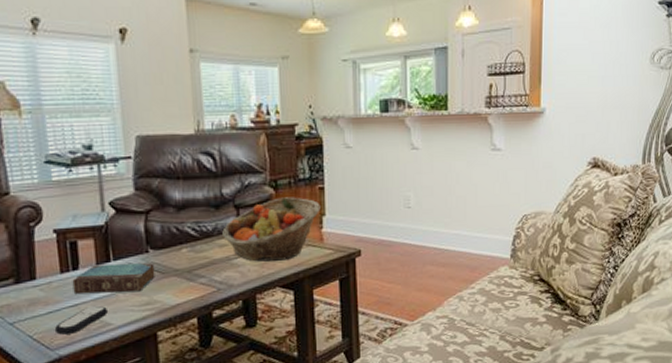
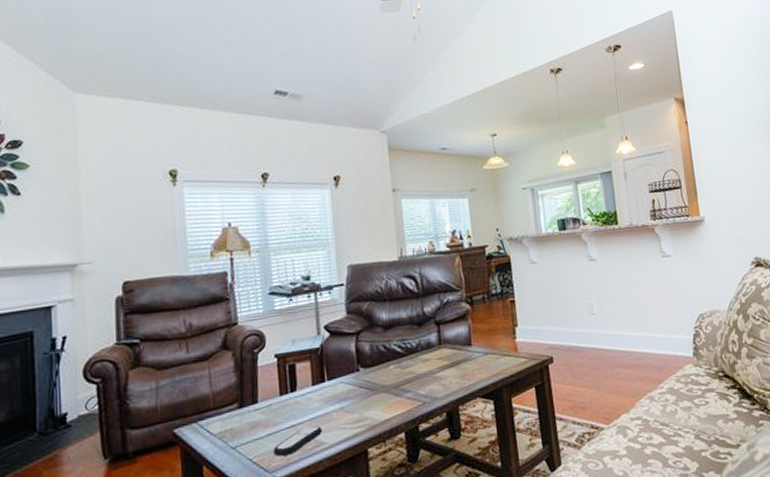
book: present [72,263,155,294] -> none [290,380,366,415]
fruit basket: present [222,197,321,262] -> none [425,311,513,374]

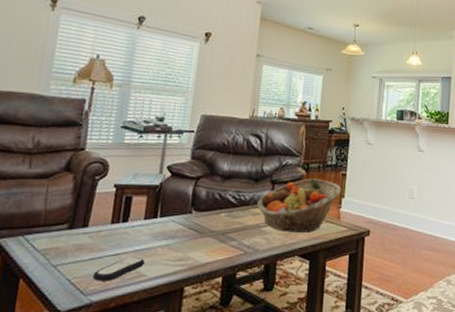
fruit basket: none [425,311,513,374] -> present [257,178,342,233]

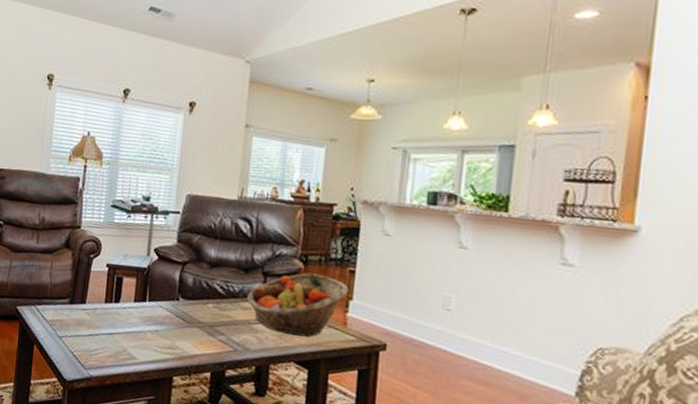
remote control: present [92,256,145,281] -> none [90,337,136,359]

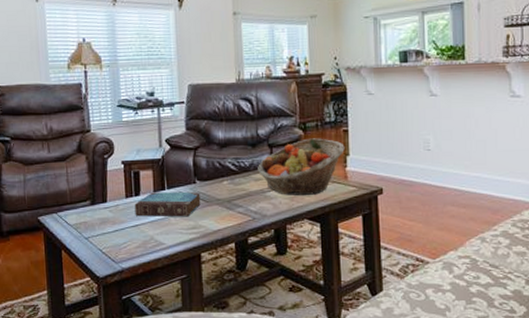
book: none [111,301,182,335] -> present [134,191,201,217]

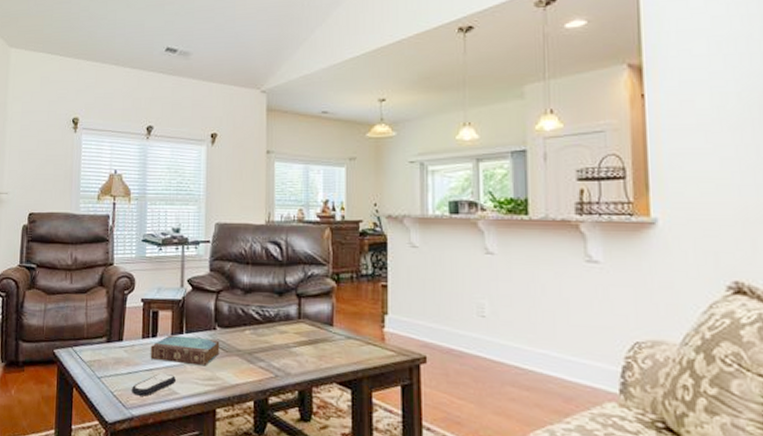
remote control: none [119,227,161,250] -> present [131,372,176,397]
fruit basket: present [258,138,345,195] -> none [284,291,383,356]

